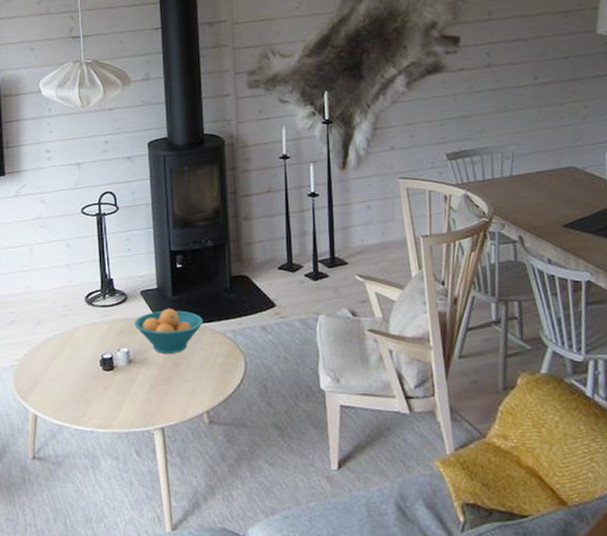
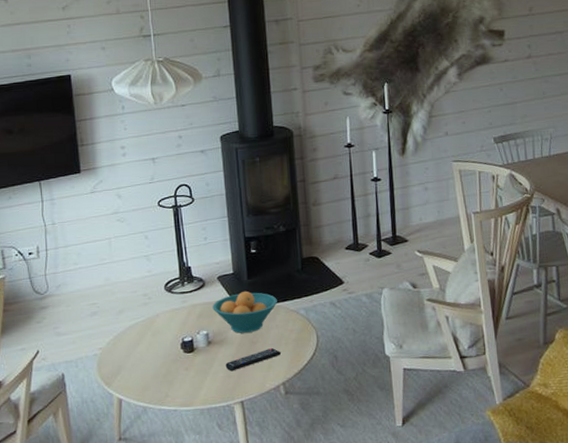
remote control: none [146,371,205,394] -> present [225,347,281,372]

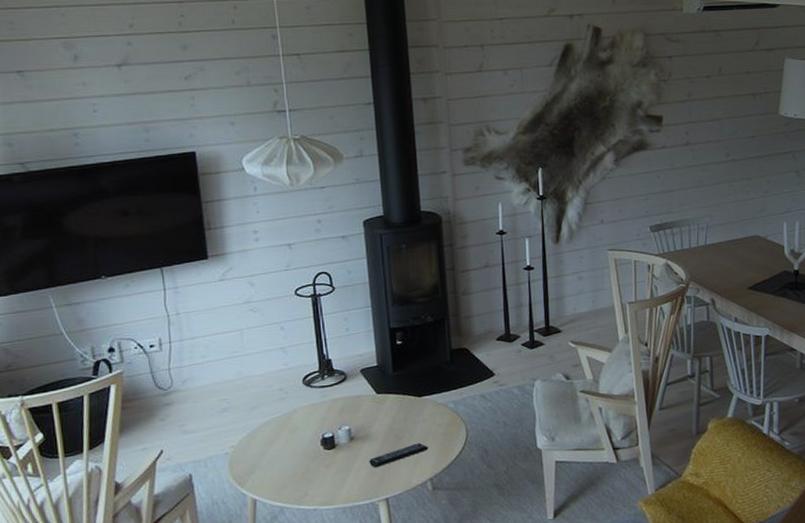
fruit bowl: present [212,291,277,333] -> none [355,385,425,428]

